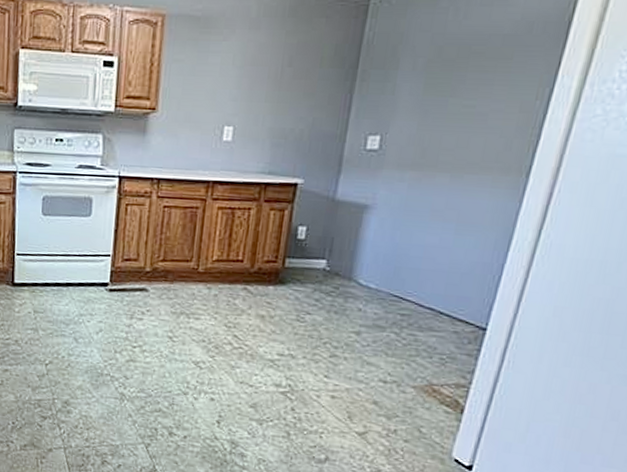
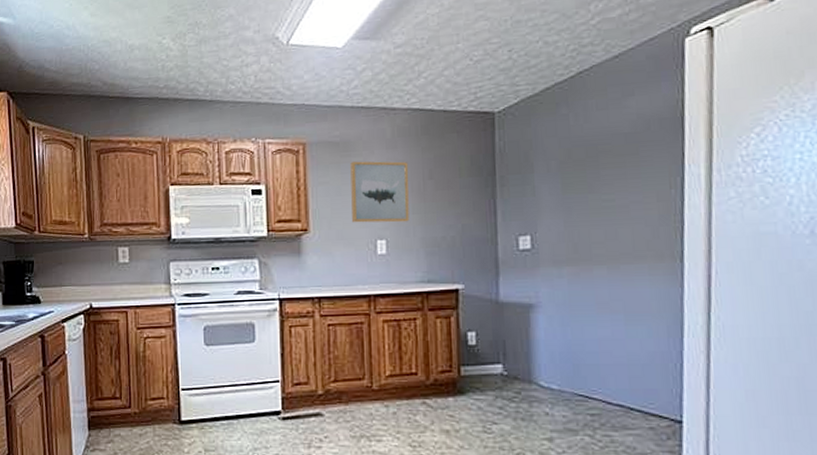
wall art: none [202,40,270,110] -> present [350,161,409,223]

